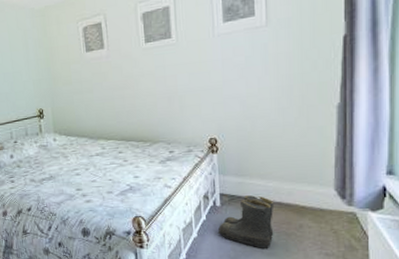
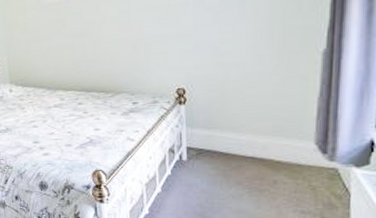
boots: present [217,195,274,248] -> none [183,149,245,205]

